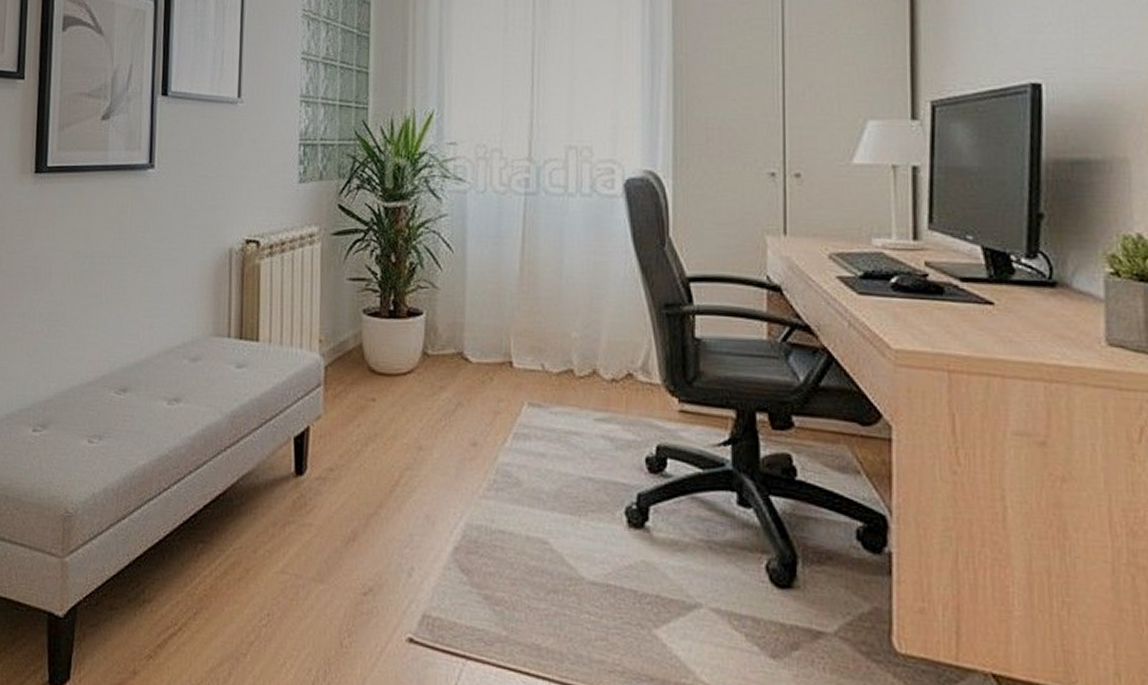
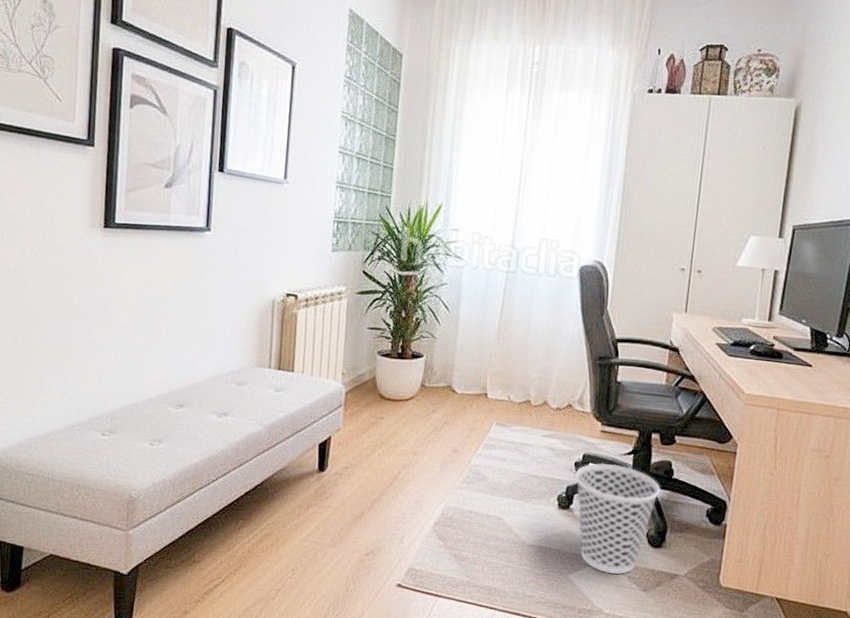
wastebasket: none [649,458,779,630] -> present [575,463,660,574]

